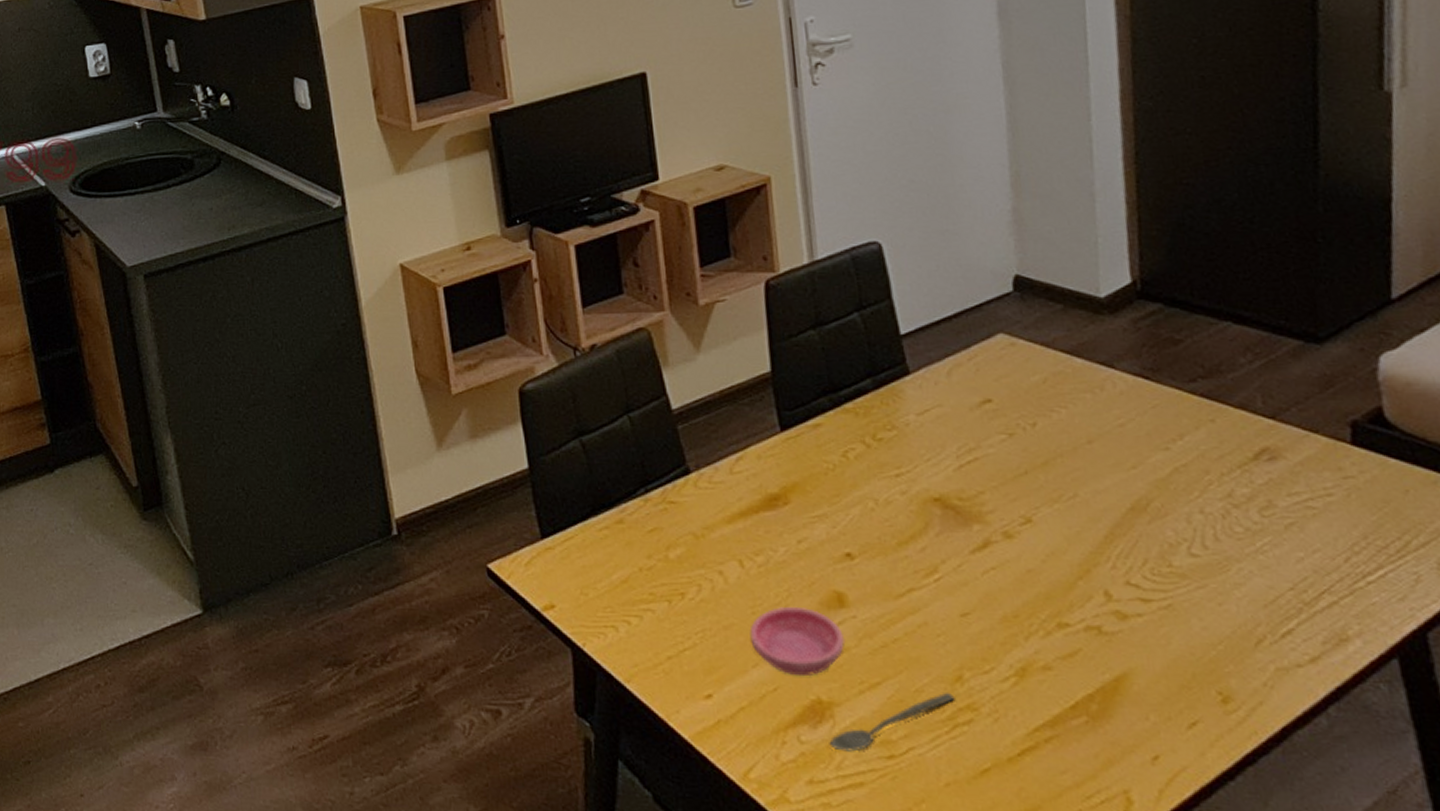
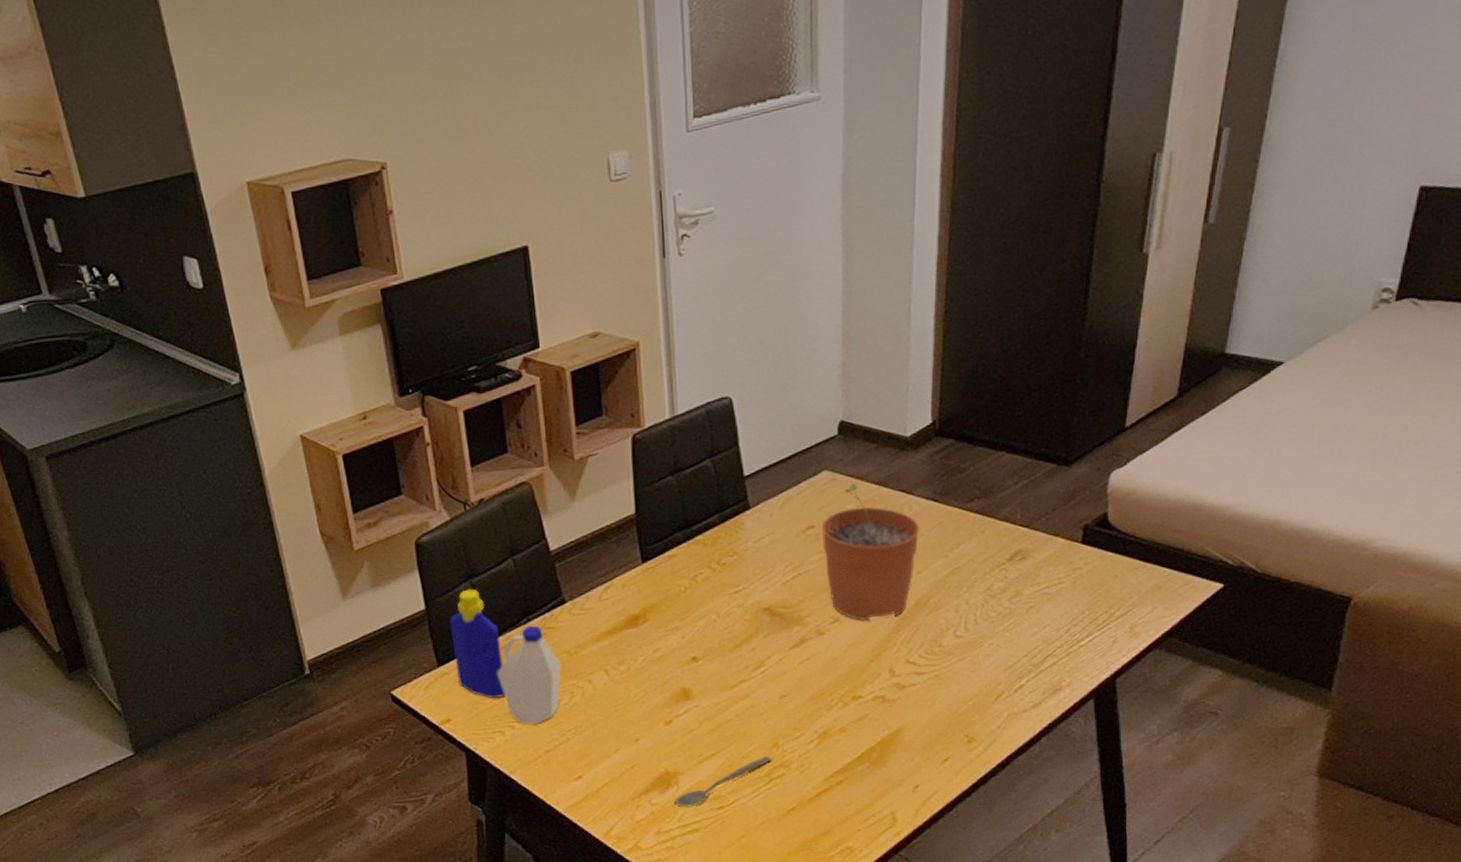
bottle: none [556,448,686,621] -> present [450,589,561,724]
saucer: present [749,606,846,675] -> none [613,702,689,755]
plant pot: none [999,350,1129,525] -> present [821,483,920,621]

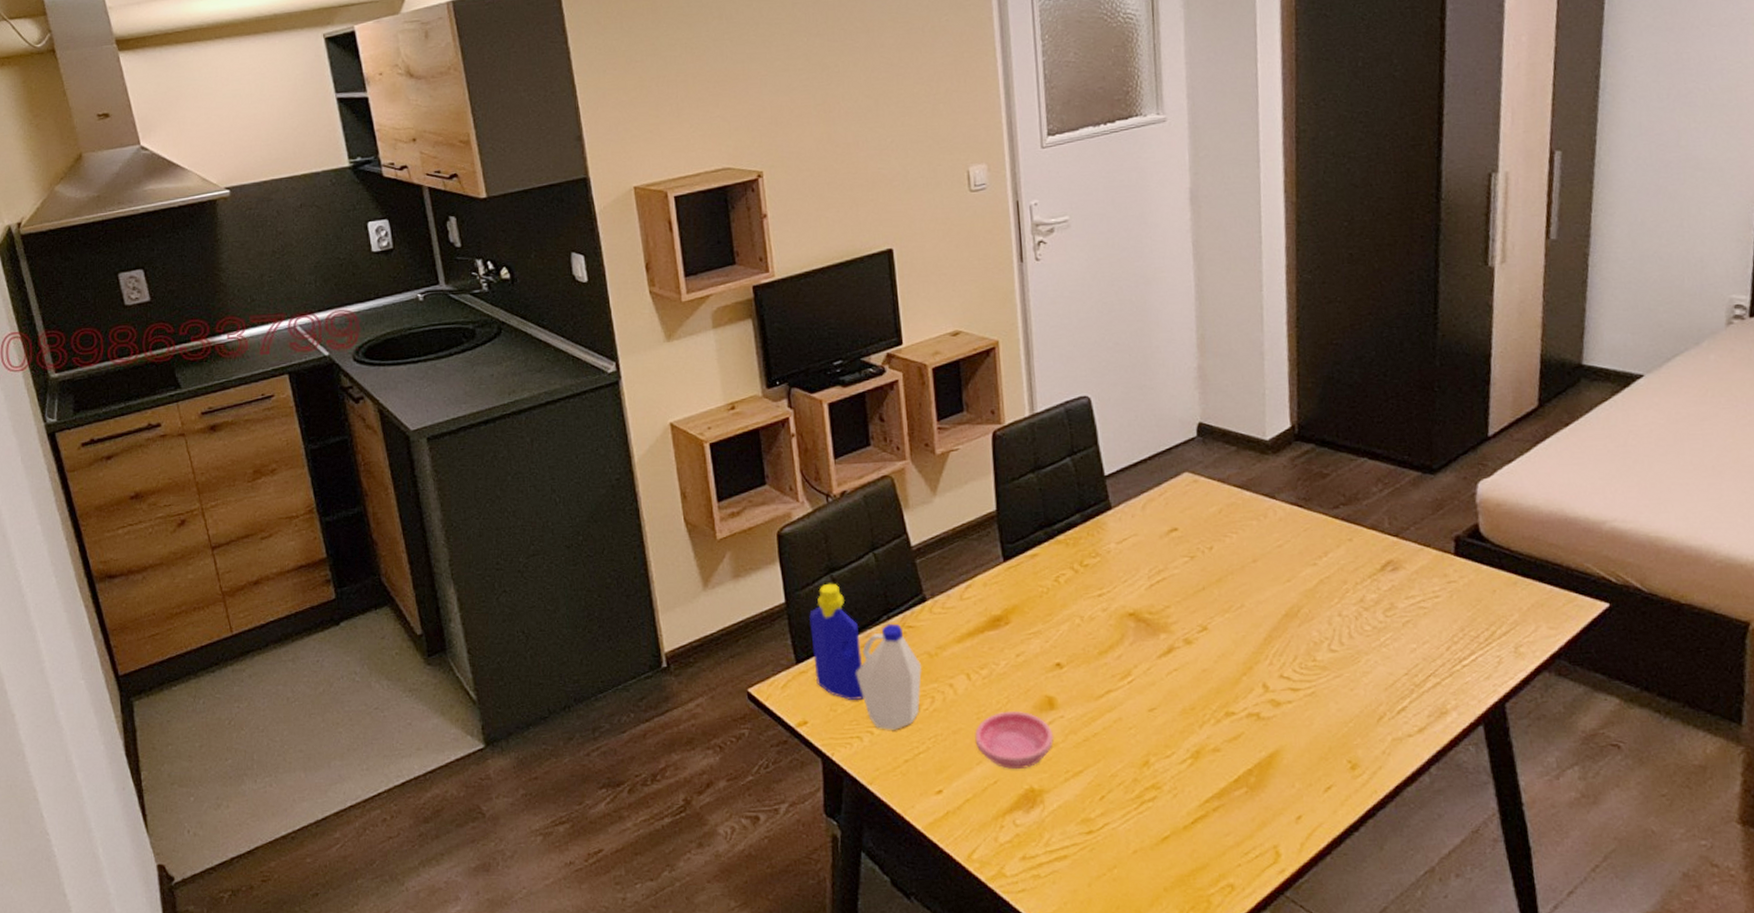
saucer: none [613,702,689,755] -> present [975,710,1054,769]
spoon: present [673,755,772,808] -> none [1039,775,1143,831]
plant pot: present [821,483,920,621] -> none [1184,486,1286,631]

